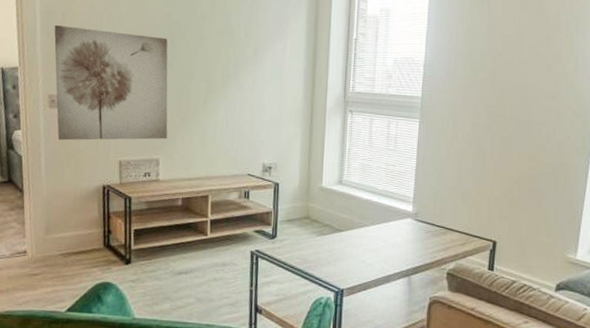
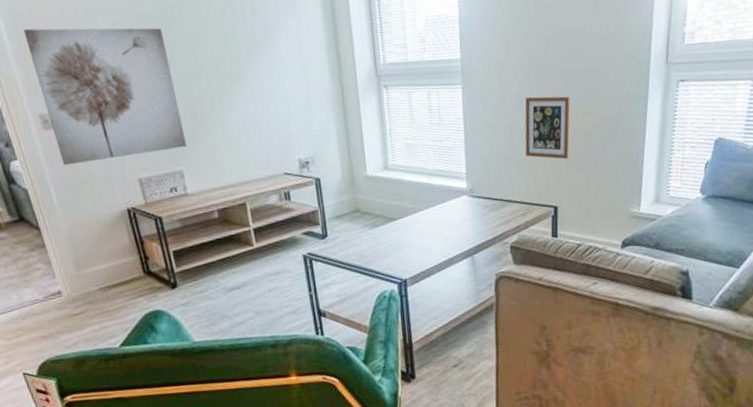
picture frame: none [470,137,517,198] -> present [525,96,570,159]

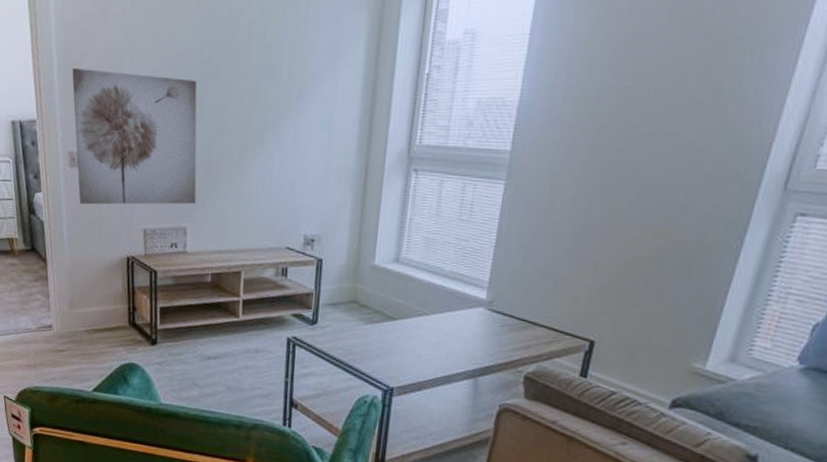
picture frame: present [525,96,570,159] -> none [566,205,640,287]

